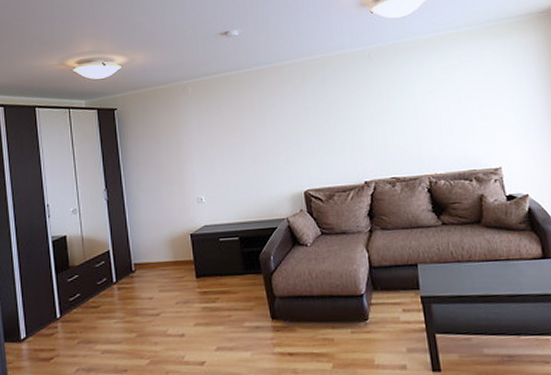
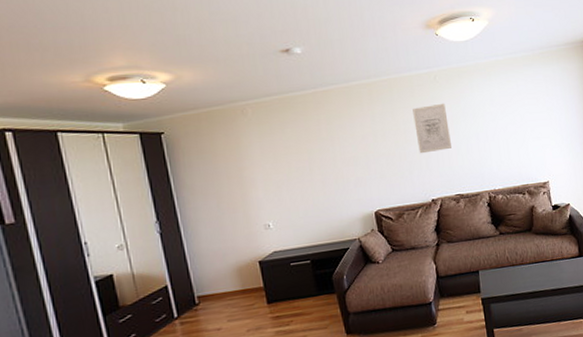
wall art: none [345,80,387,133] -> present [413,103,452,154]

